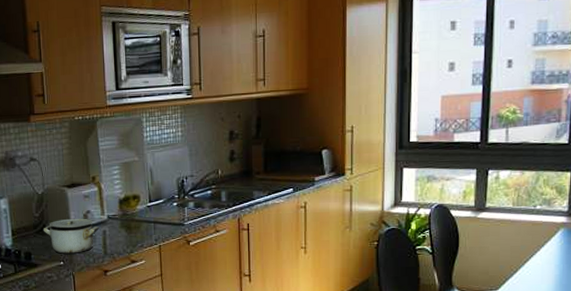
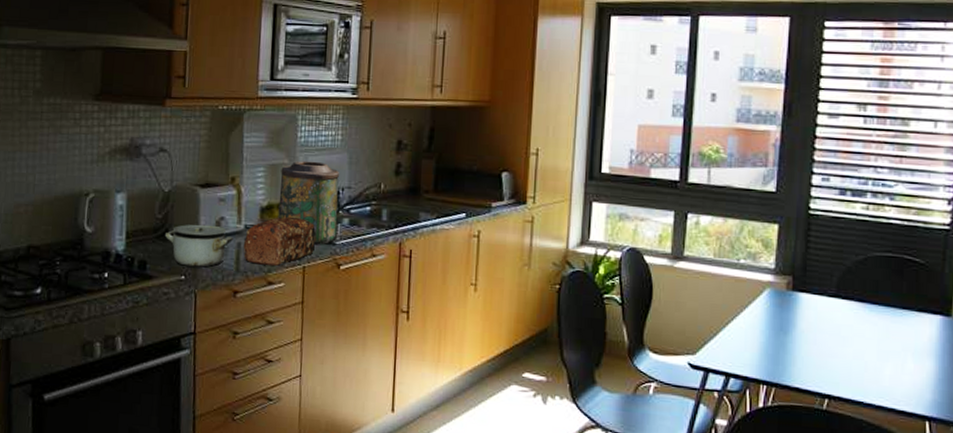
bread loaf: none [108,205,167,248] -> present [243,216,316,267]
canister: none [133,156,185,227] -> present [278,160,340,245]

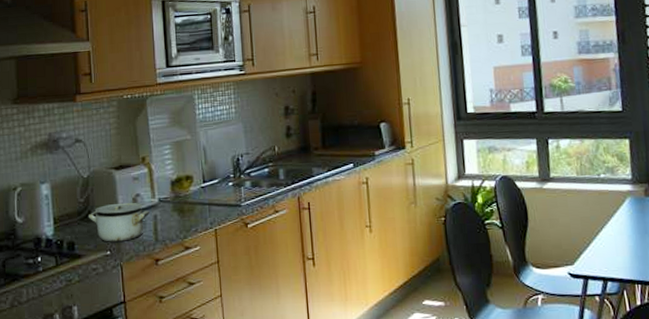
bread loaf: present [243,216,316,267] -> none [159,185,223,233]
canister: present [278,160,340,245] -> none [185,134,241,209]

